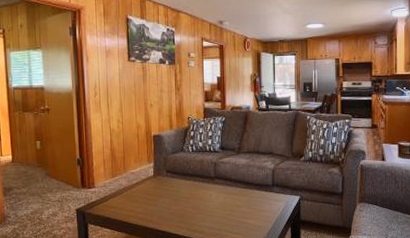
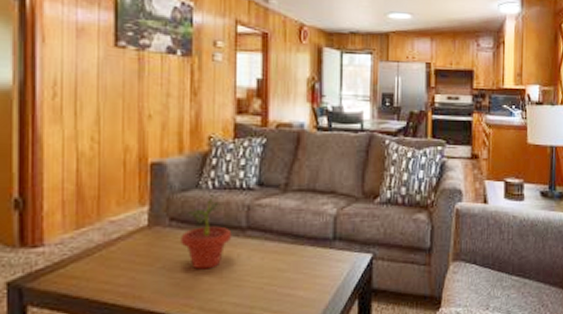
potted plant: none [174,154,206,204] -> present [181,193,232,270]

